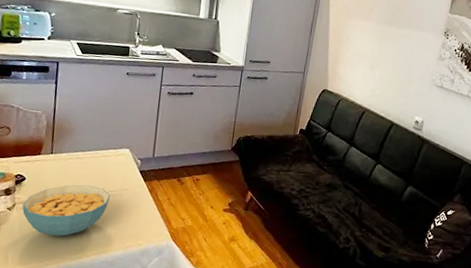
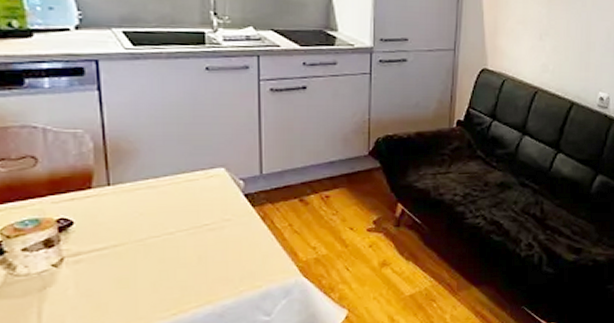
cereal bowl: present [22,185,110,237] -> none [74,221,206,293]

